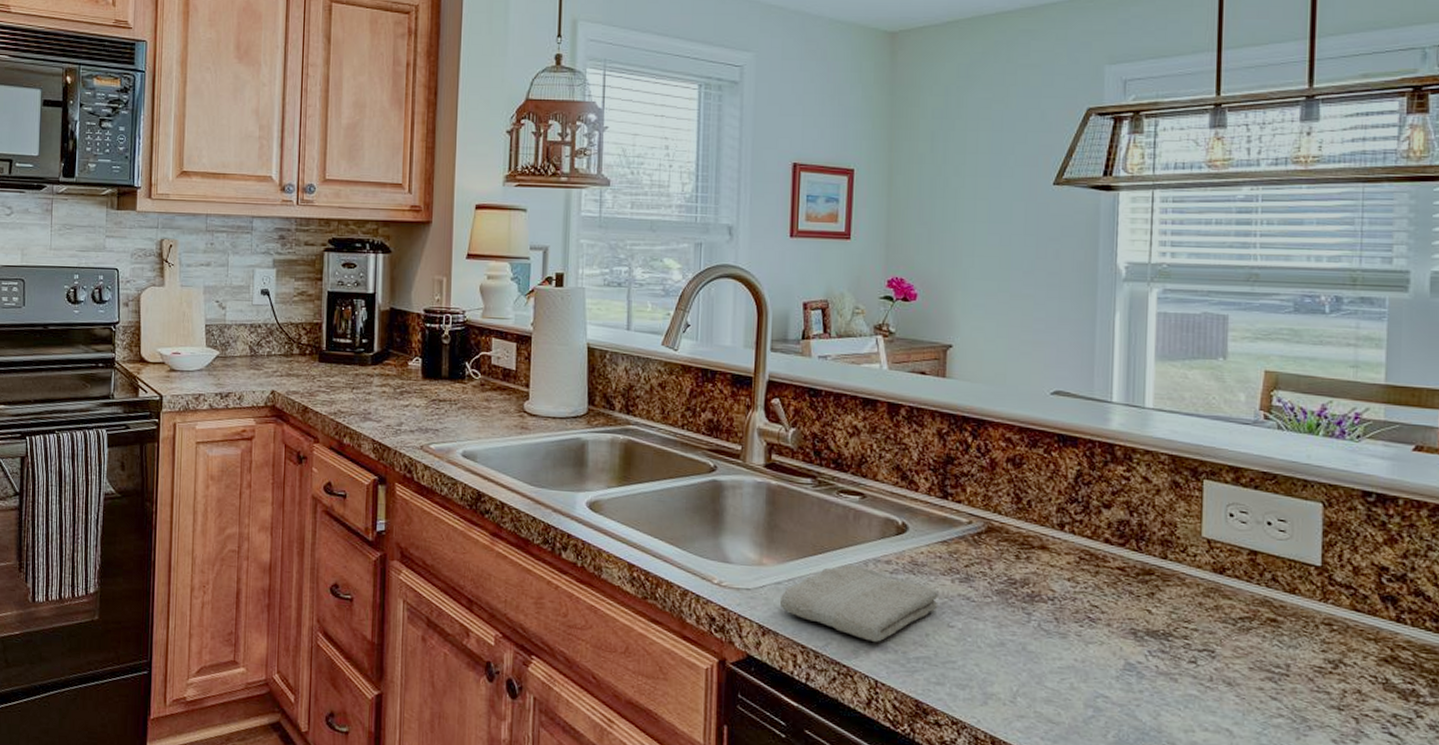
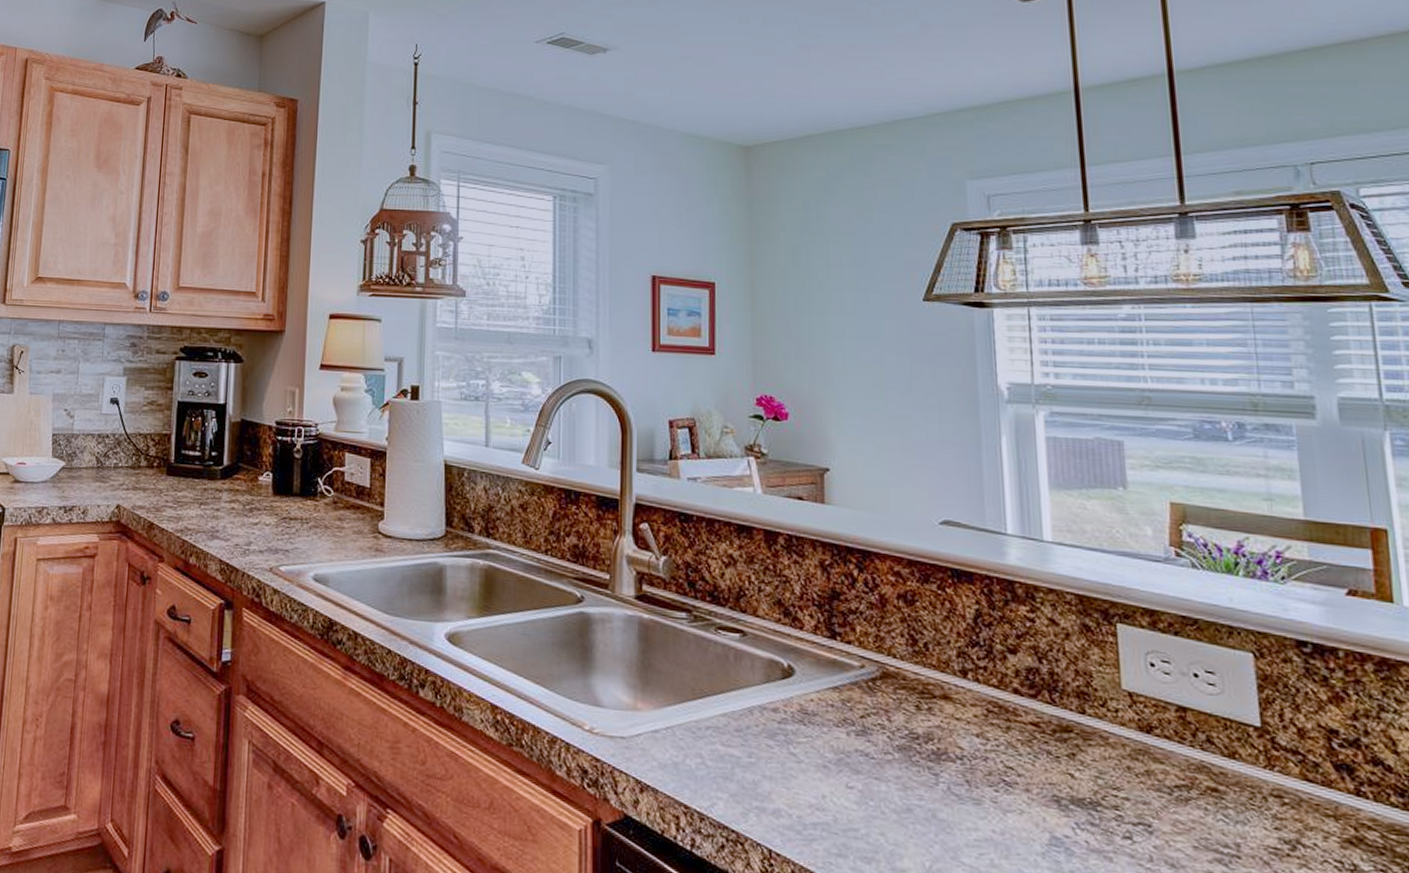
washcloth: present [779,564,939,642] -> none [657,712,834,804]

